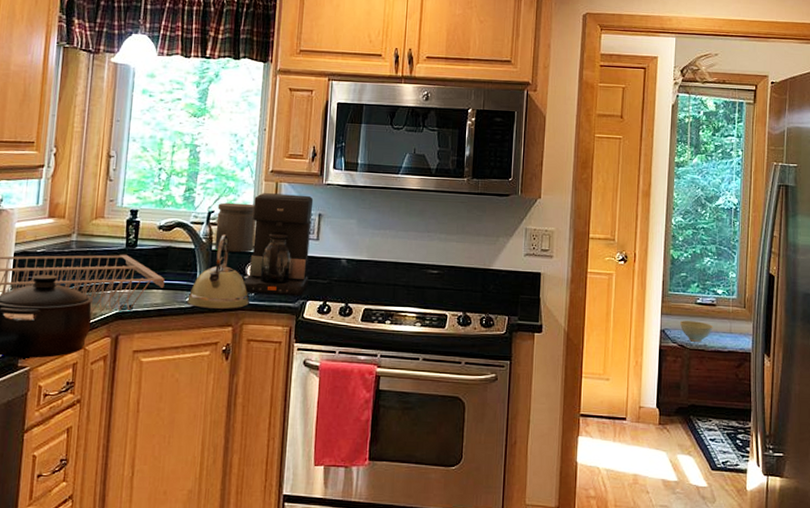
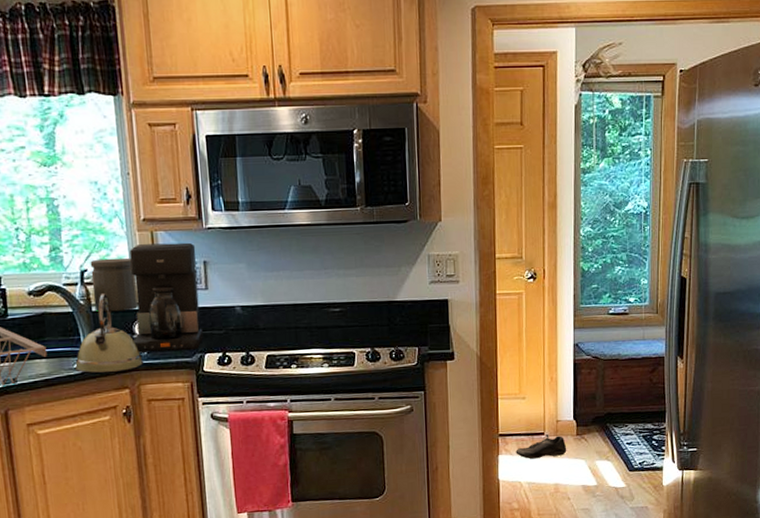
shoe: none [596,420,648,445] -> present [515,434,567,459]
bowl: present [679,321,713,342] -> none [592,331,626,352]

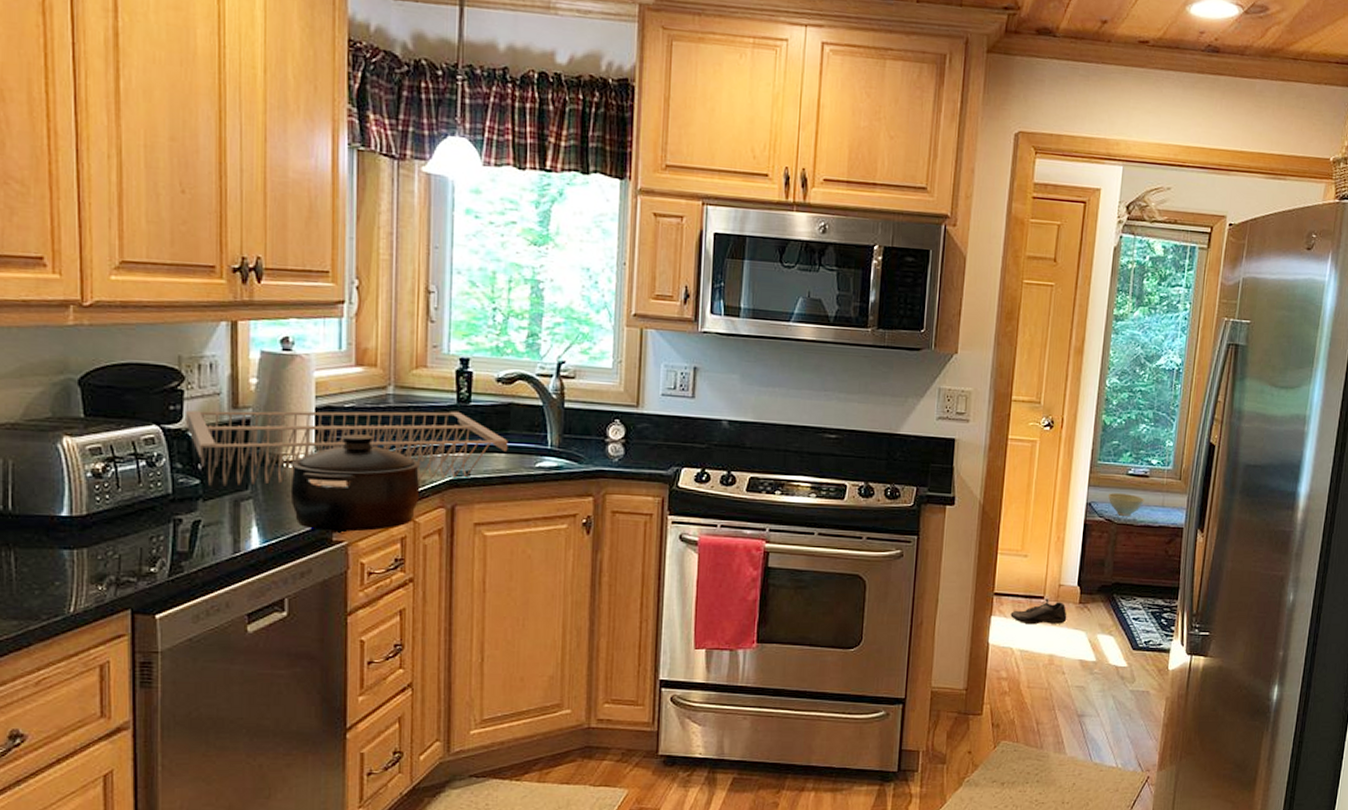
kettle: present [74,293,143,374] -> none [535,389,613,478]
jar: present [90,257,138,312] -> none [567,351,618,412]
coffee maker: present [129,242,203,353] -> none [604,341,687,463]
bowl: none [592,331,626,352] -> present [1108,493,1144,516]

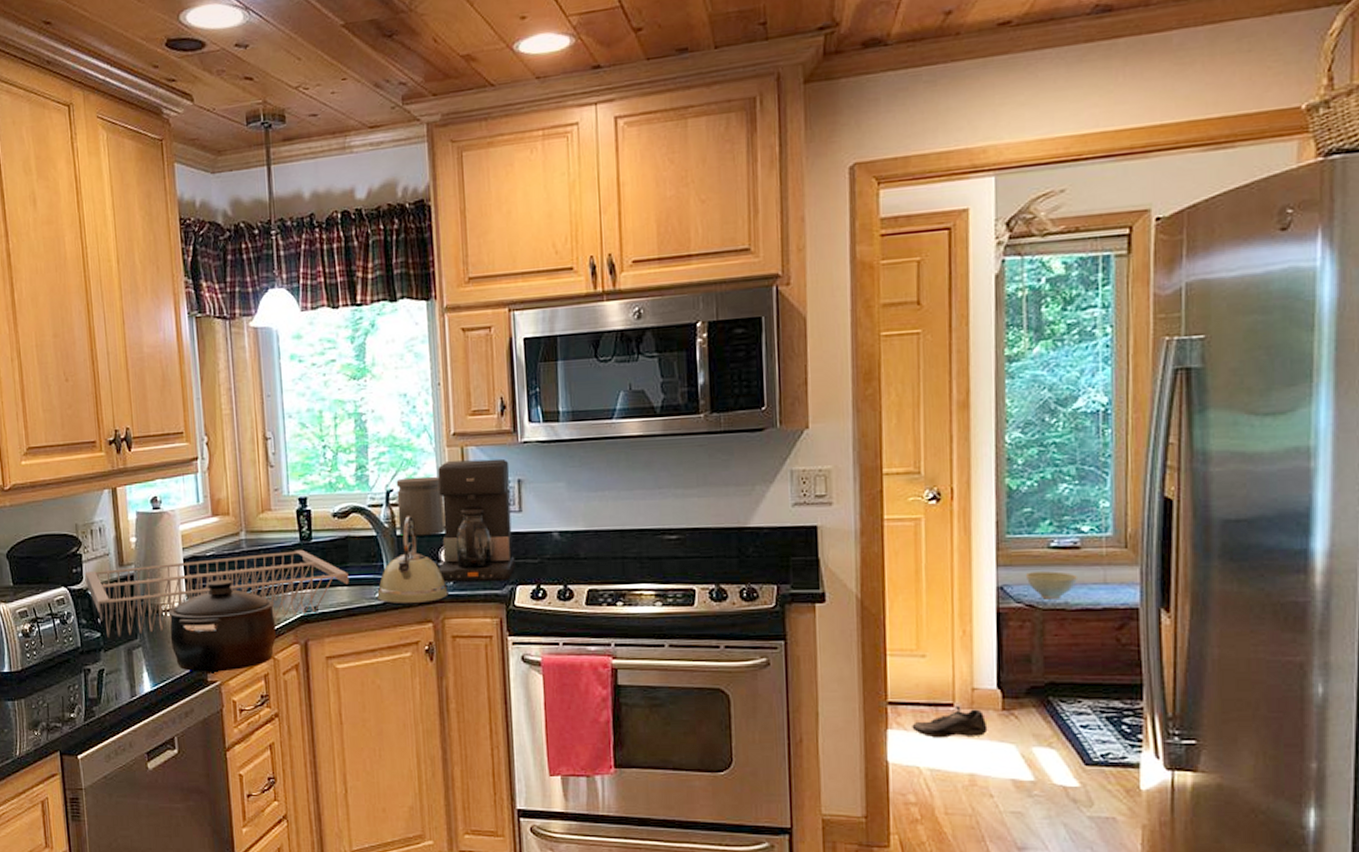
kettle: none [535,389,613,478] -> present [376,516,448,605]
jar: none [567,351,618,412] -> present [396,476,445,537]
coffee maker: none [604,341,687,463] -> present [438,458,515,583]

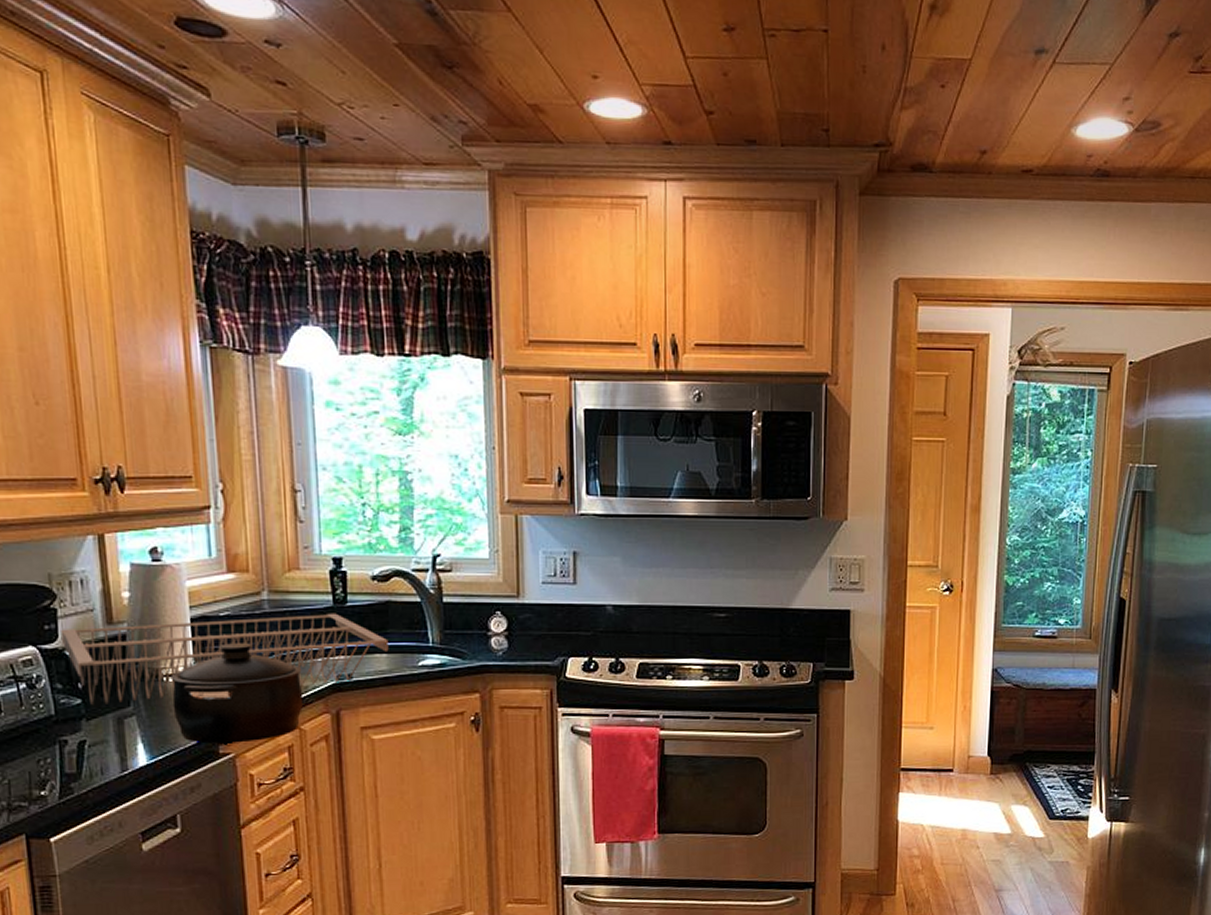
kettle: present [376,516,448,605] -> none [418,583,497,674]
jar: present [396,476,445,537] -> none [444,543,496,604]
coffee maker: present [438,458,515,583] -> none [487,529,568,653]
shoe: present [912,706,988,738] -> none [919,771,979,799]
bowl: present [1025,571,1077,599] -> none [1014,657,1053,680]

